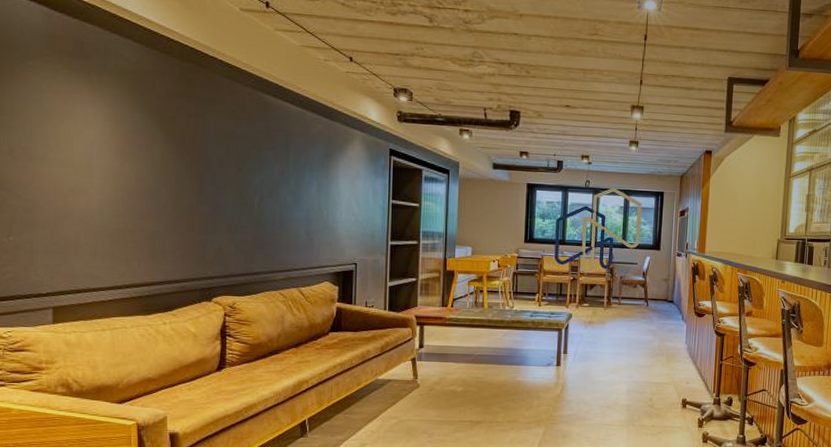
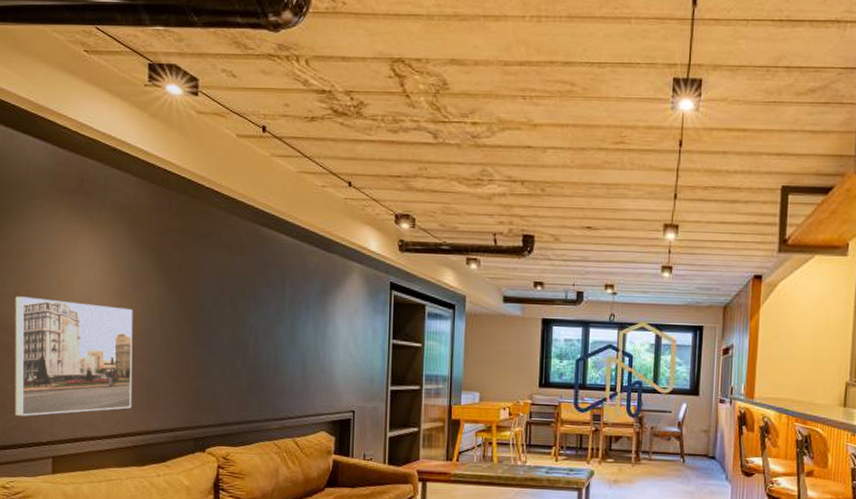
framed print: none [10,153,136,269] -> present [15,296,133,416]

